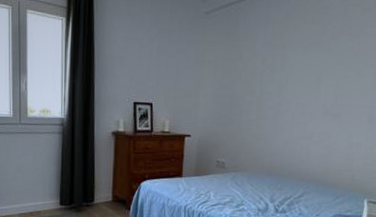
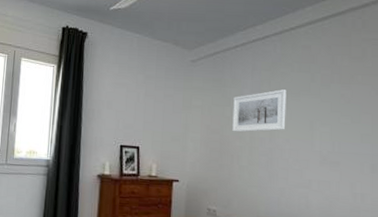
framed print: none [243,43,298,87] -> present [232,89,287,132]

